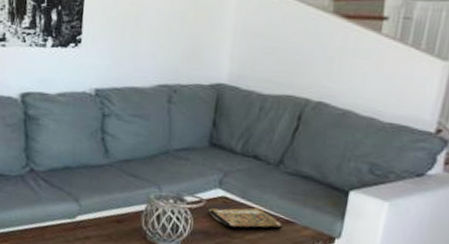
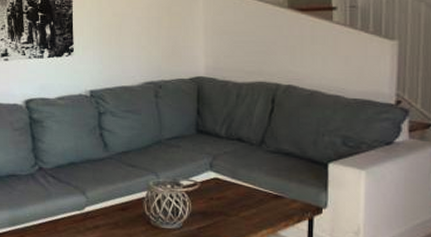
book: present [207,207,282,230] -> none [203,185,272,208]

